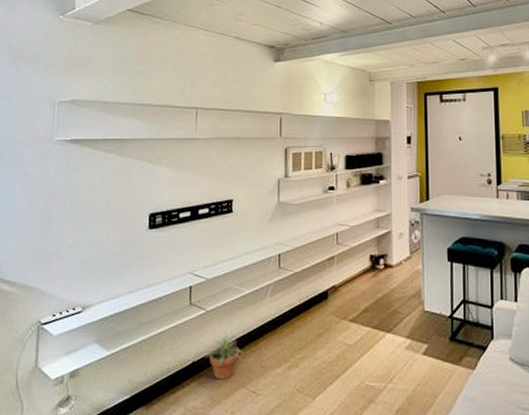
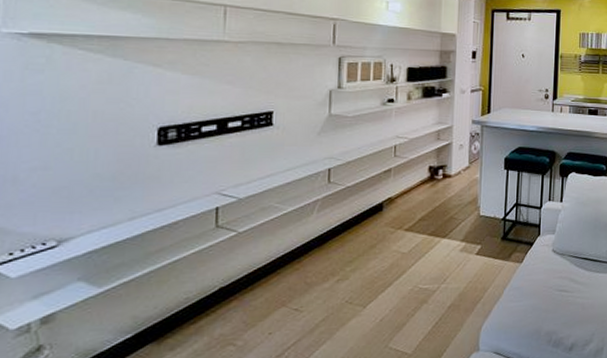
potted plant: present [204,331,244,379] -> none [235,251,285,302]

